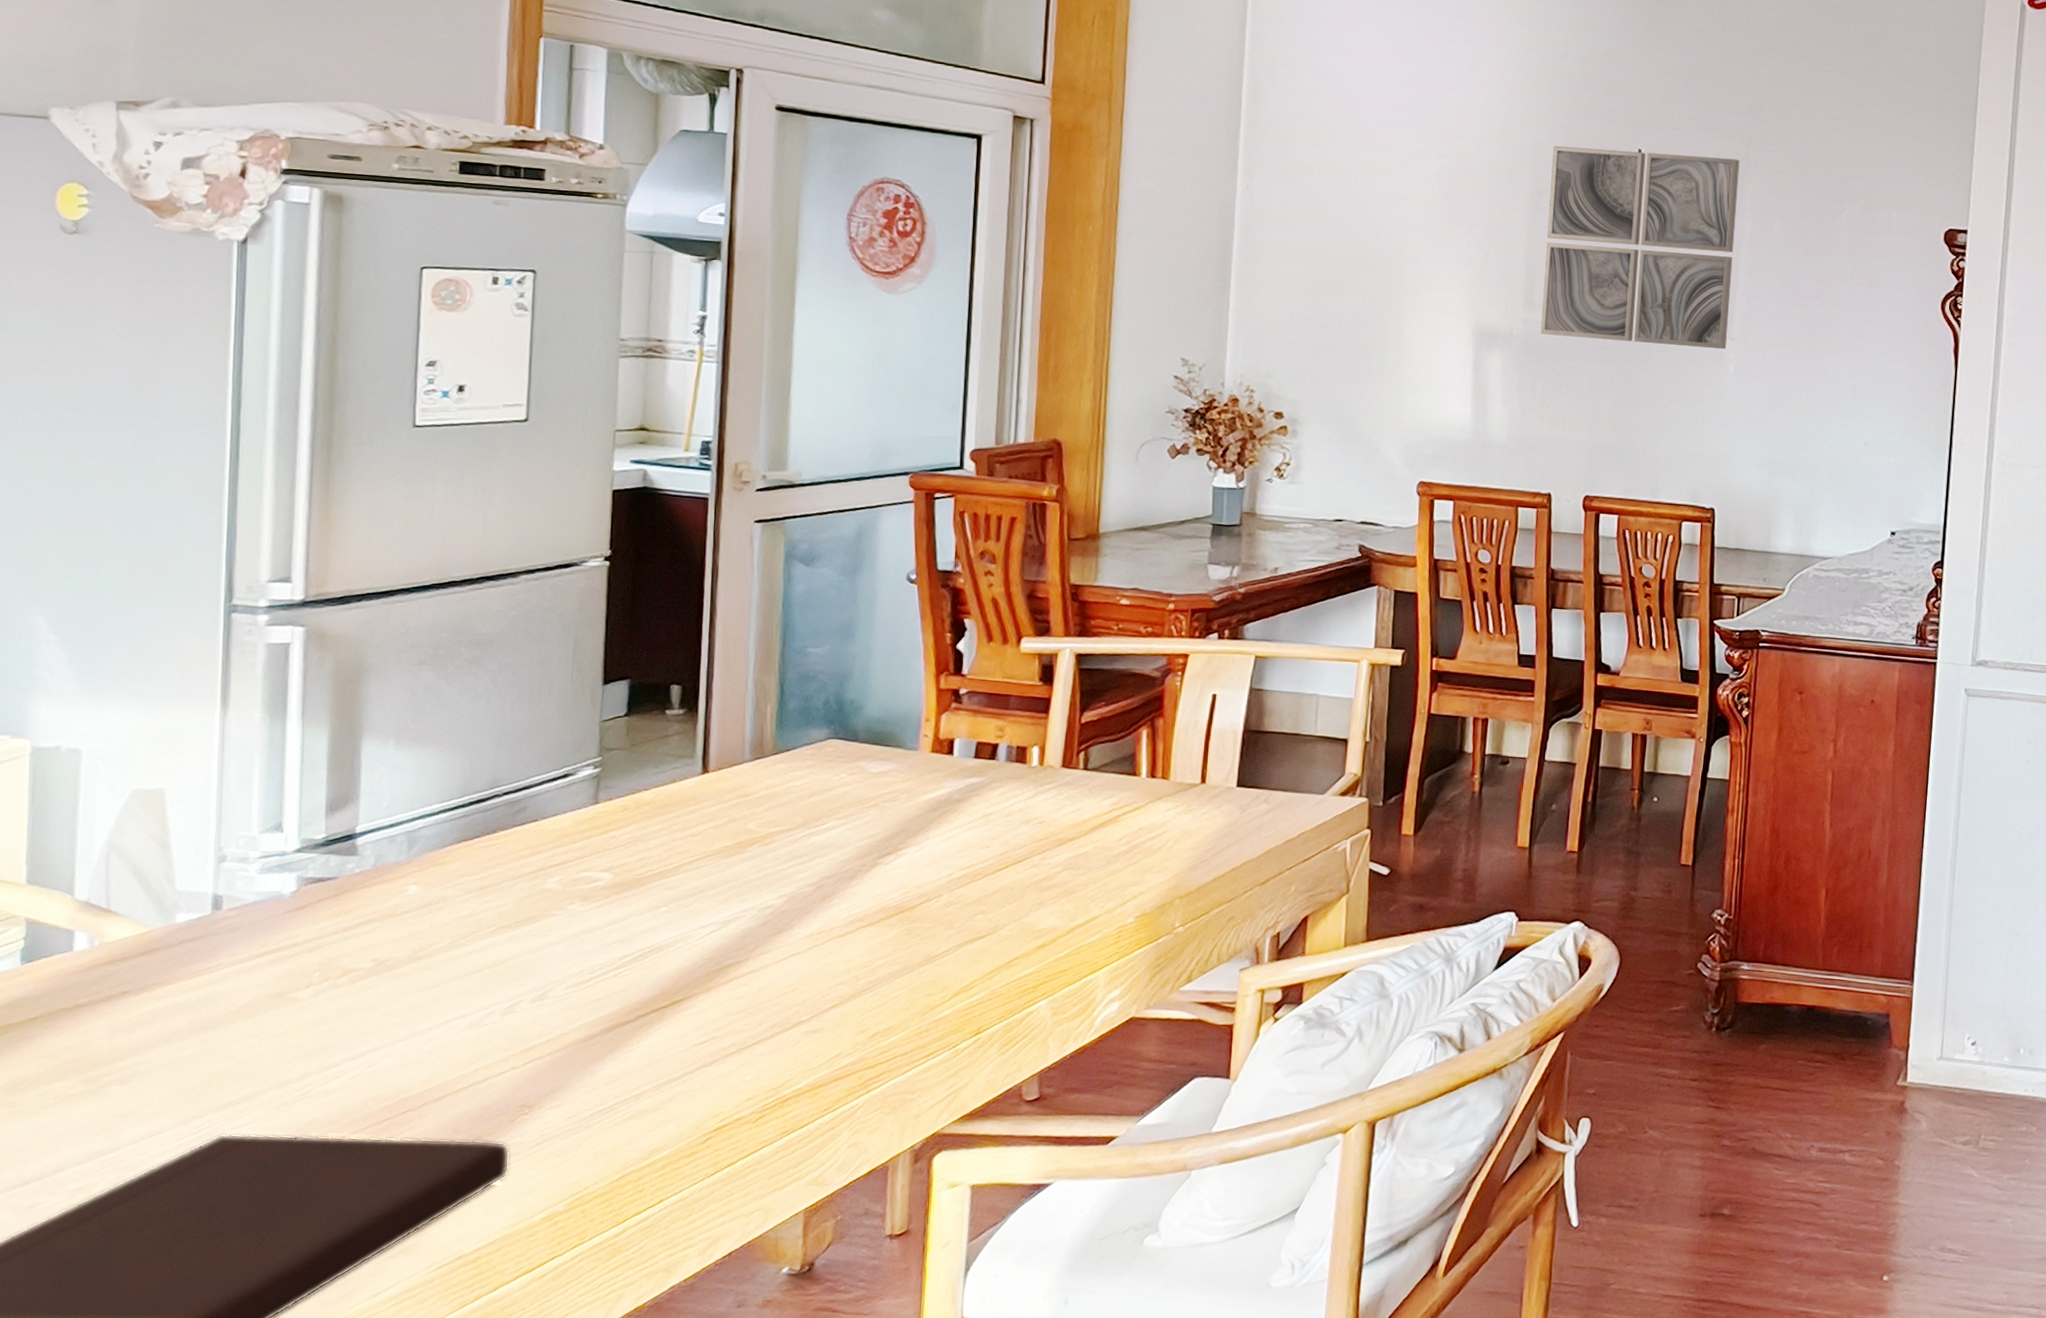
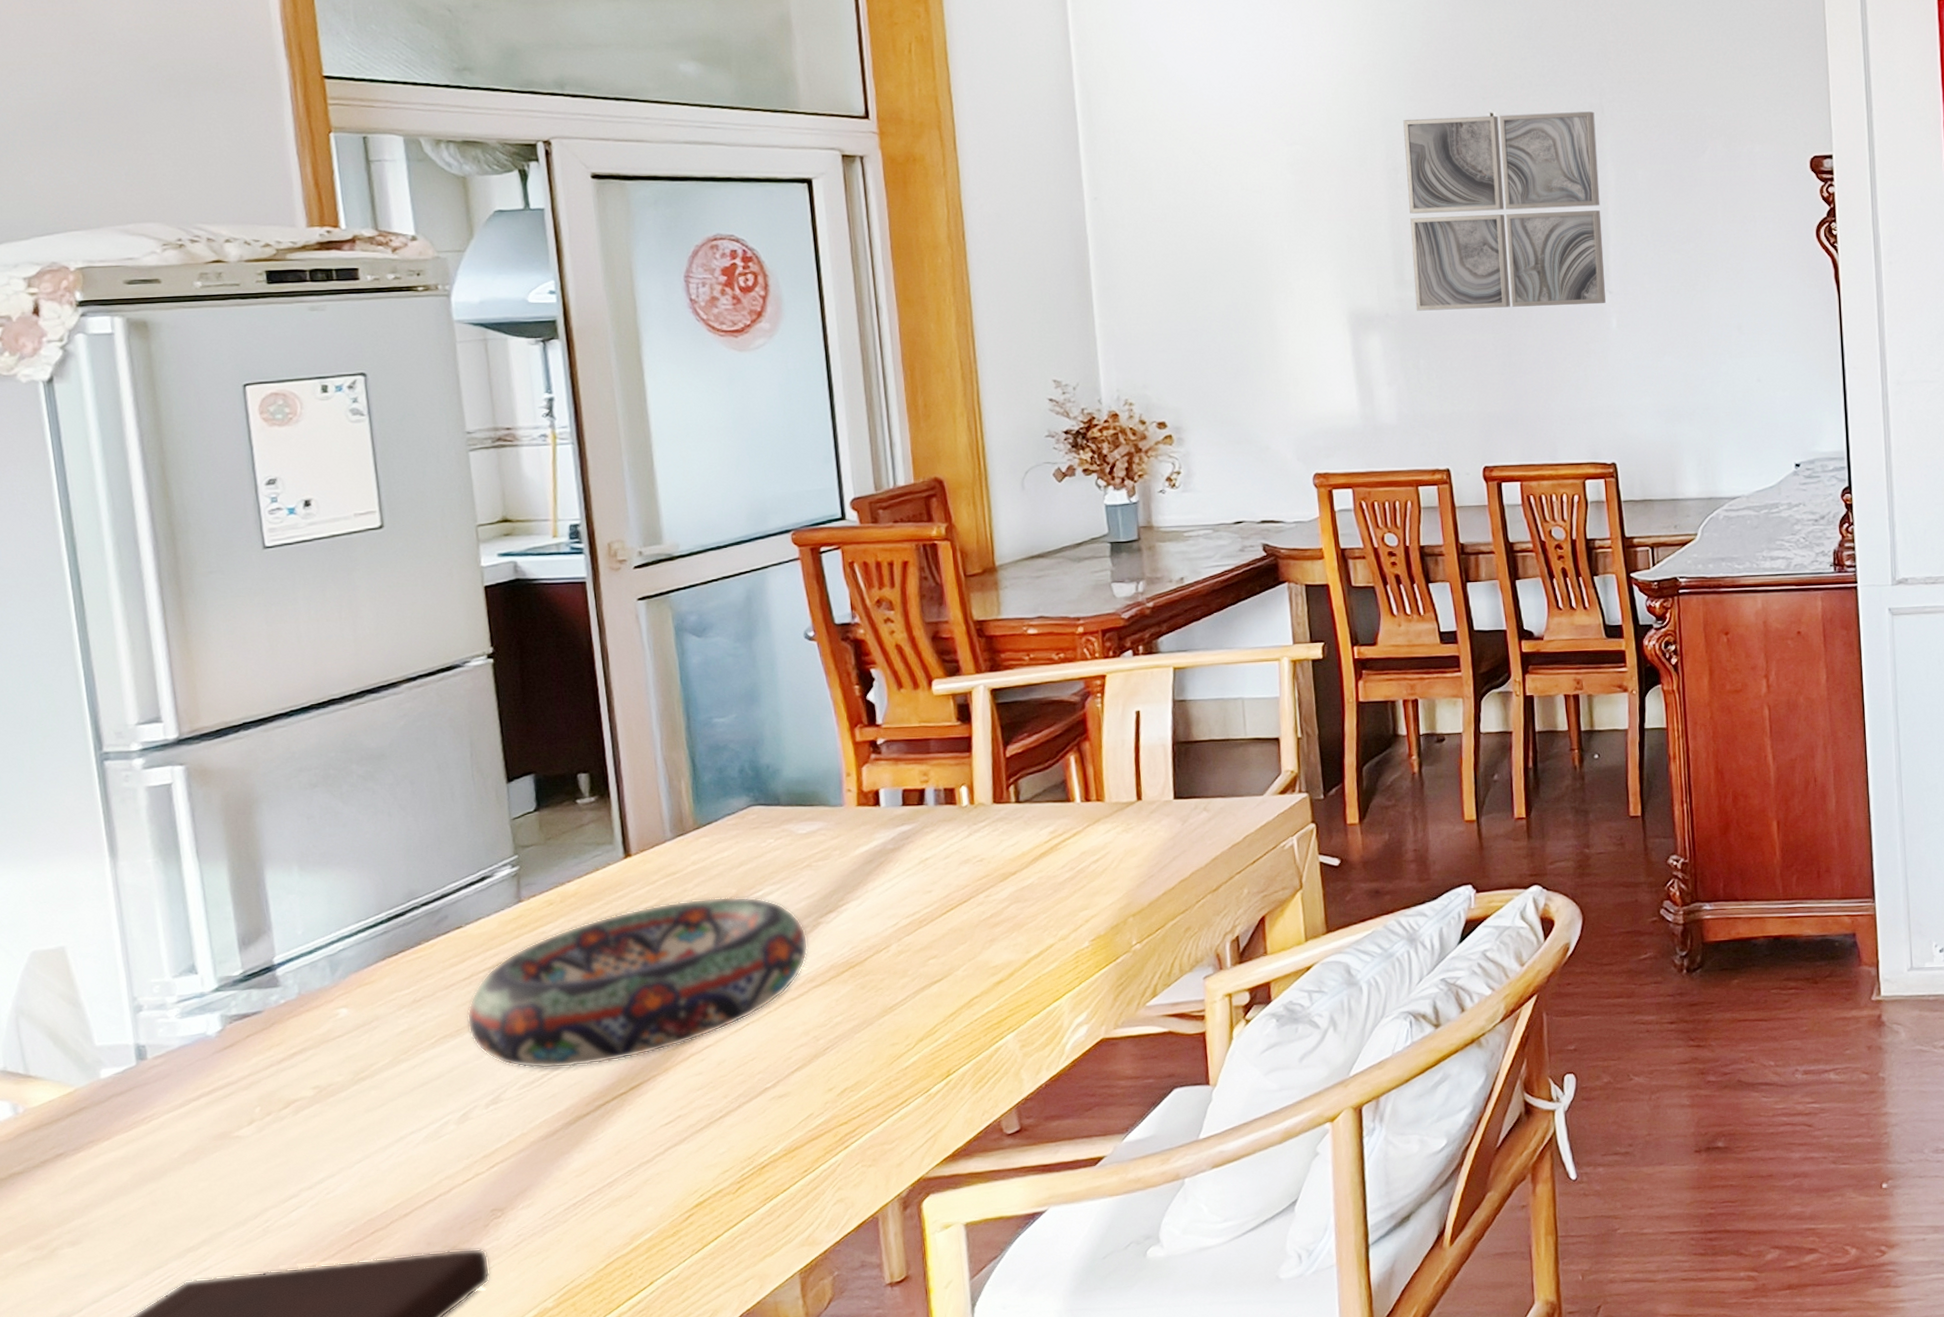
decorative bowl: none [527,823,864,975] -> present [466,896,809,1069]

